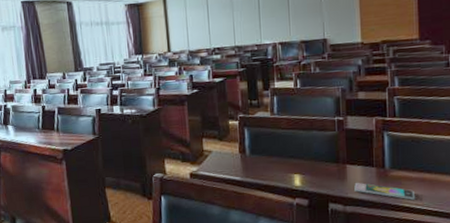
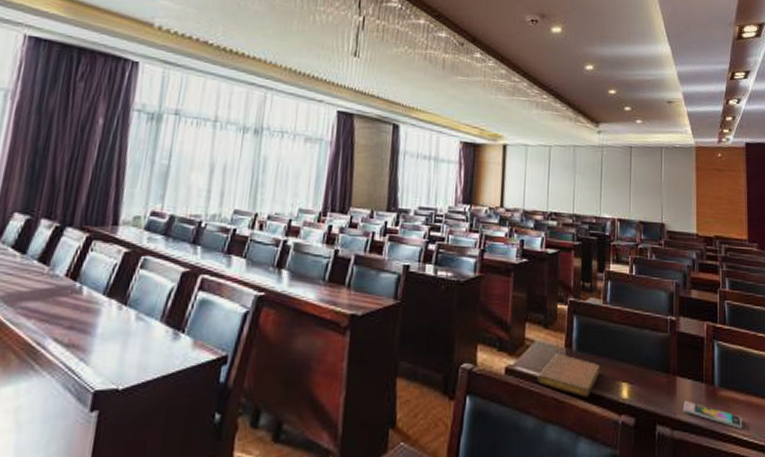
notebook: none [218,158,273,189] -> present [537,354,601,397]

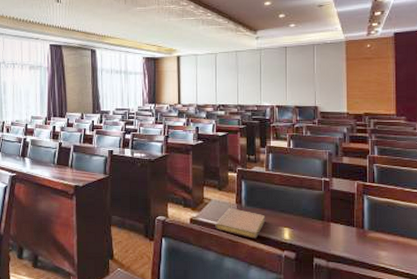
smartphone: present [683,400,743,429] -> none [337,240,390,261]

